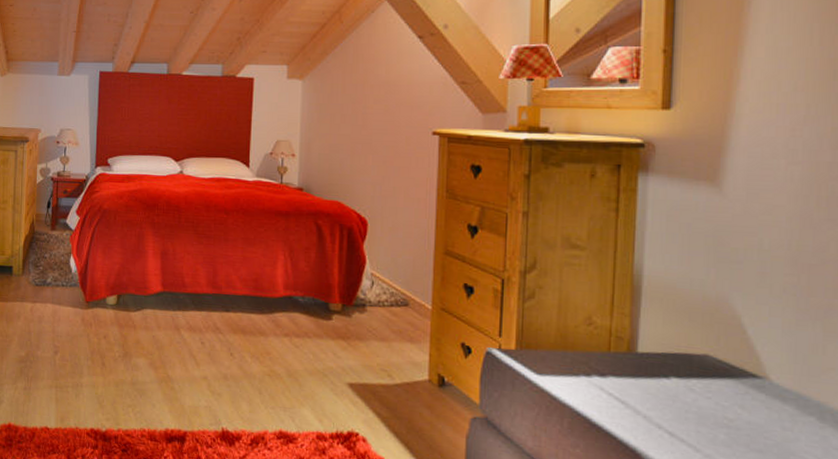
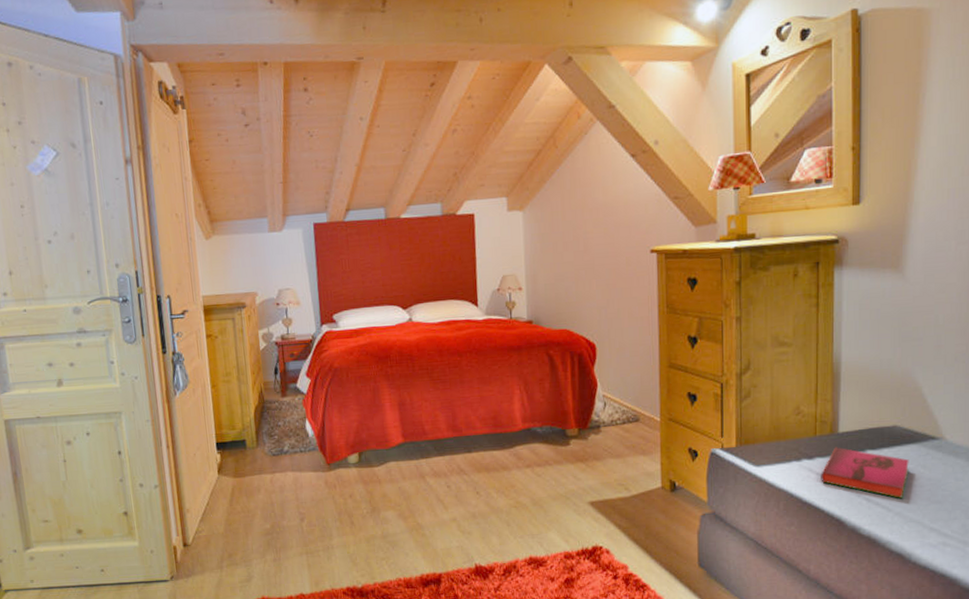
hardback book: none [613,368,723,439] -> present [821,447,909,498]

